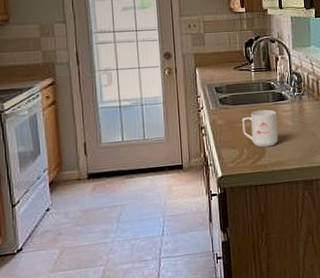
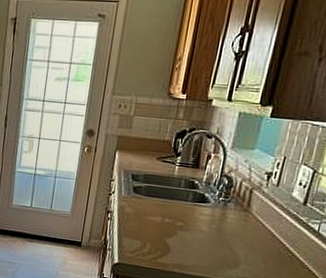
mug: present [242,109,278,148] -> none [150,207,194,248]

